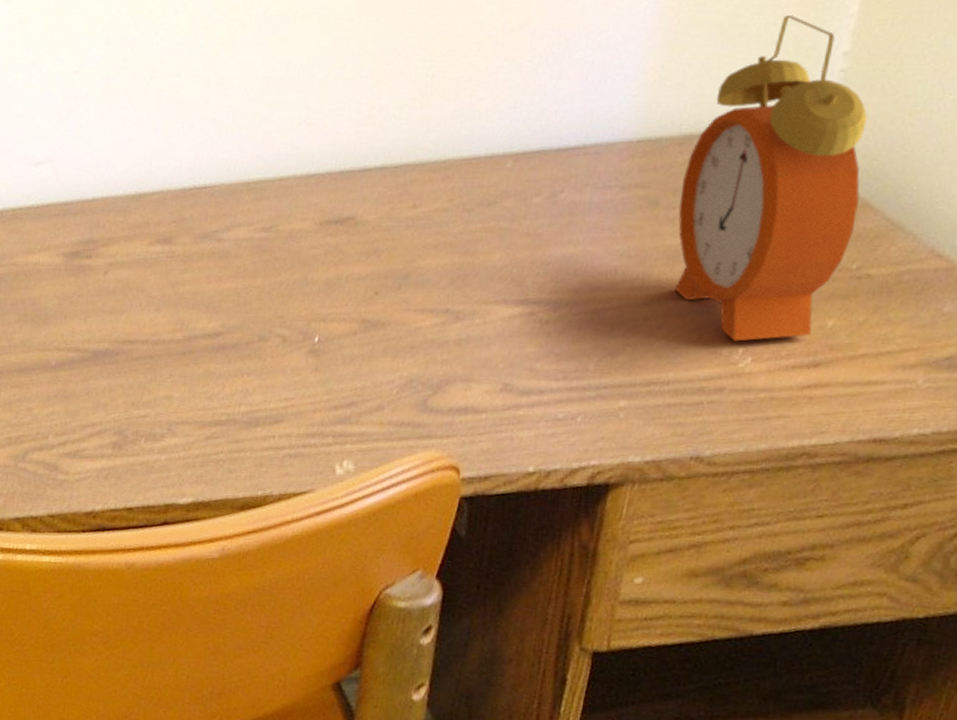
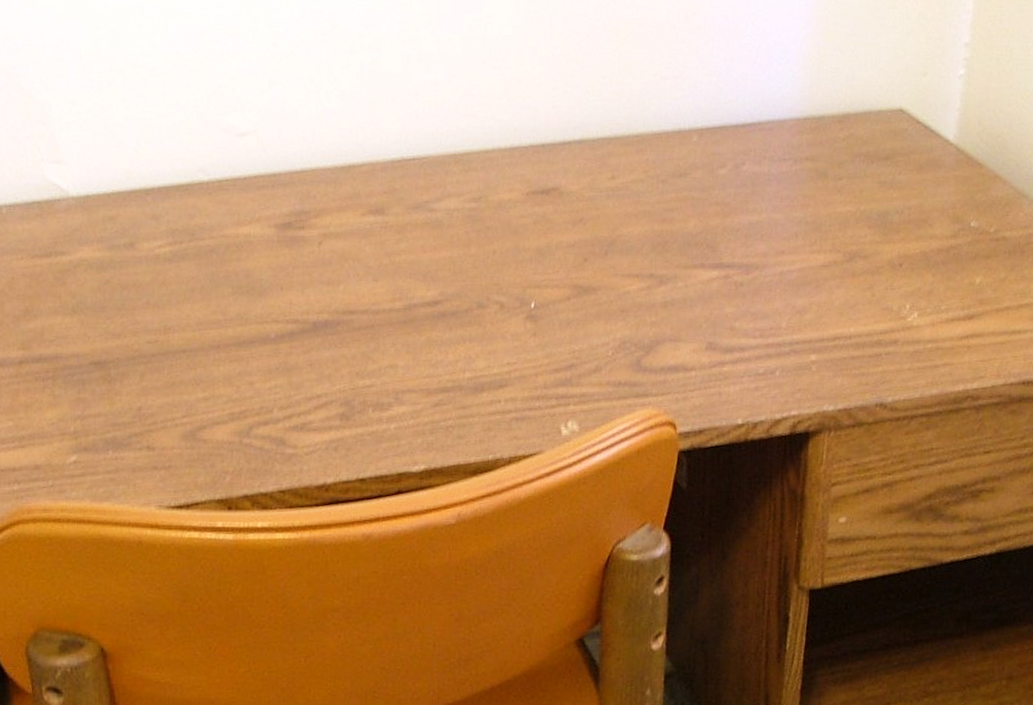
alarm clock: present [674,15,867,342] -> none [844,10,990,298]

